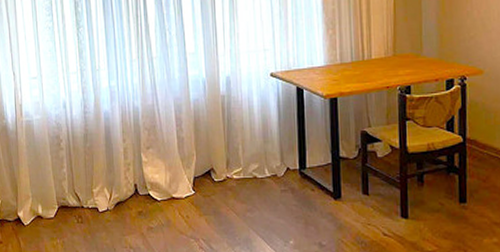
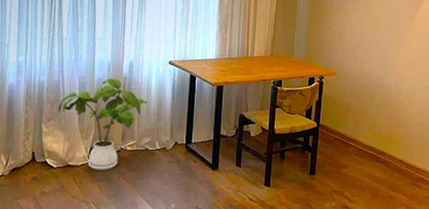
house plant: none [156,97,250,202] -> present [58,78,147,170]

